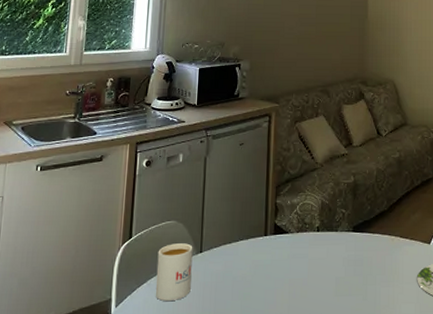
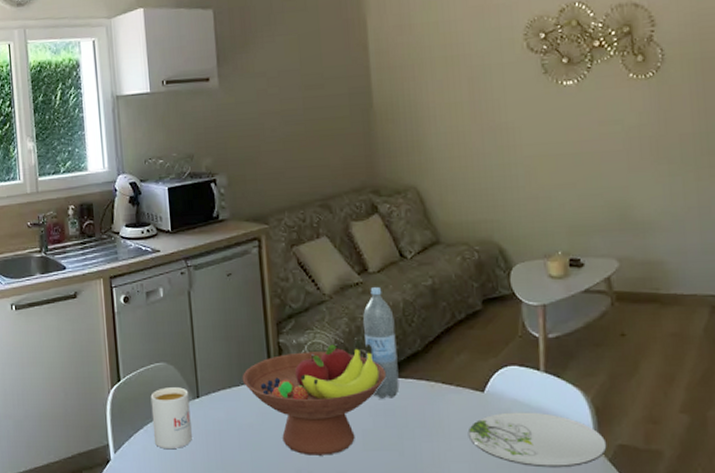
fruit bowl: none [241,201,359,302] -> present [242,339,387,455]
water bottle: none [344,158,369,251] -> present [362,287,400,399]

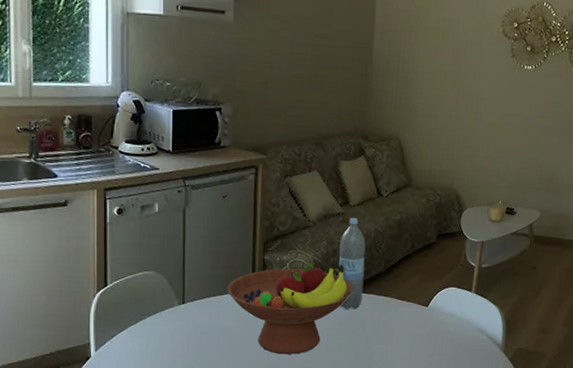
mug: present [150,387,192,450] -> none [136,294,175,348]
plate: present [468,412,607,468] -> none [411,323,510,365]

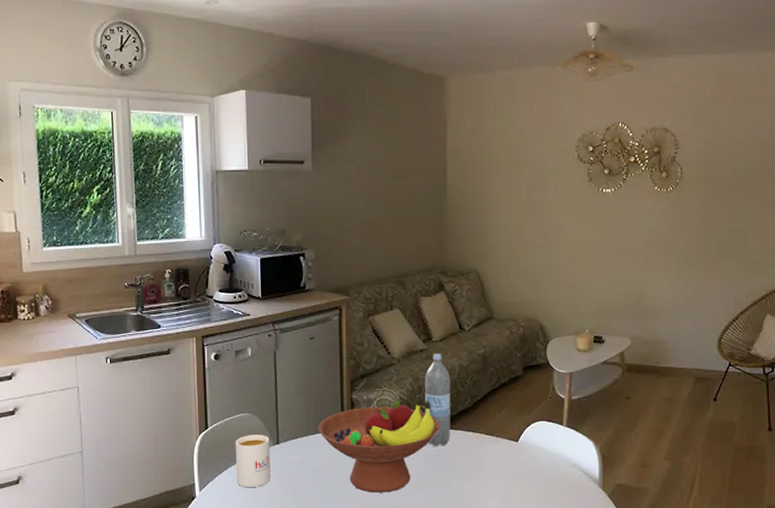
mug: none [136,294,175,348] -> present [235,435,271,488]

